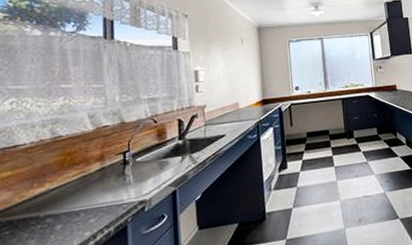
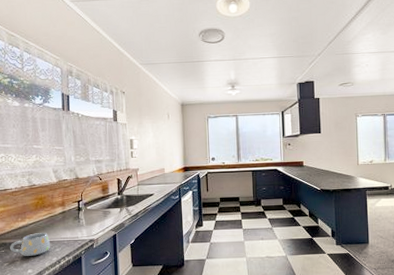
mug: none [19,199,82,236] -> present [10,233,51,257]

